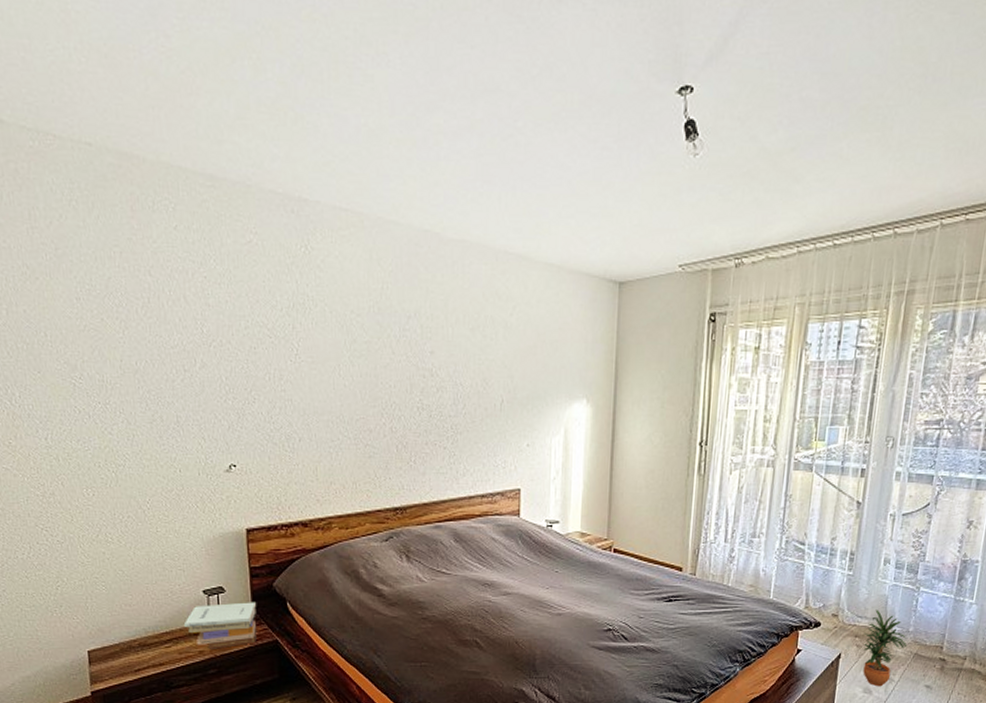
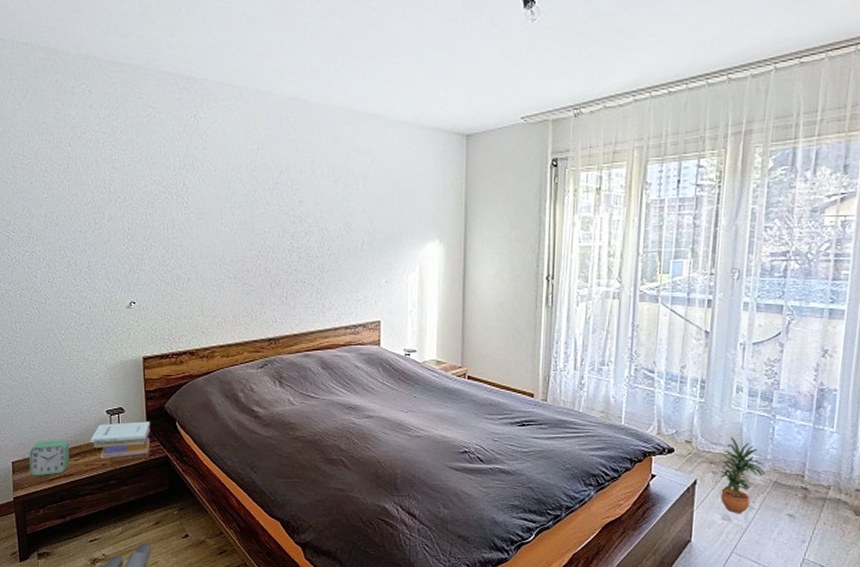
alarm clock: none [109,624,160,667] -> present [29,439,70,476]

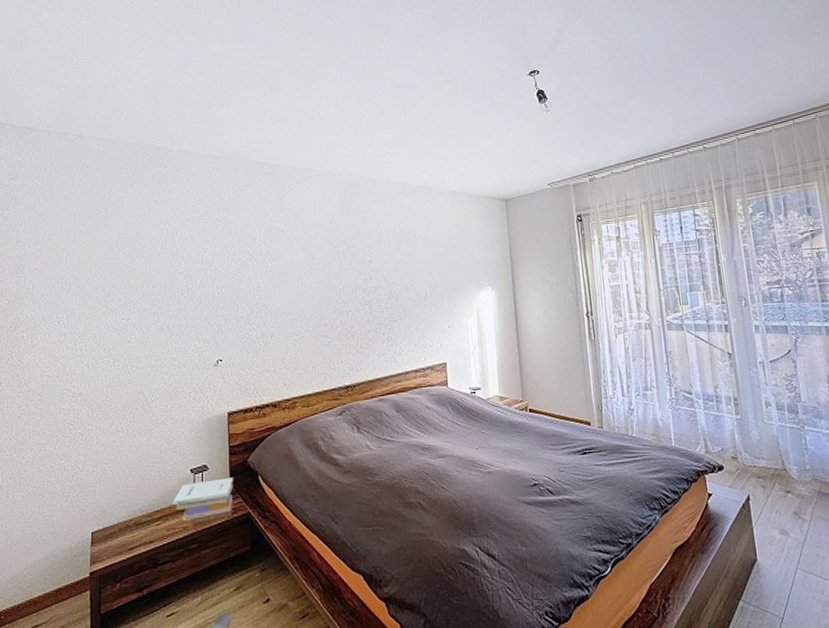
alarm clock: present [29,439,70,476] -> none [109,503,151,547]
potted plant: present [719,437,766,514] -> none [765,450,809,528]

